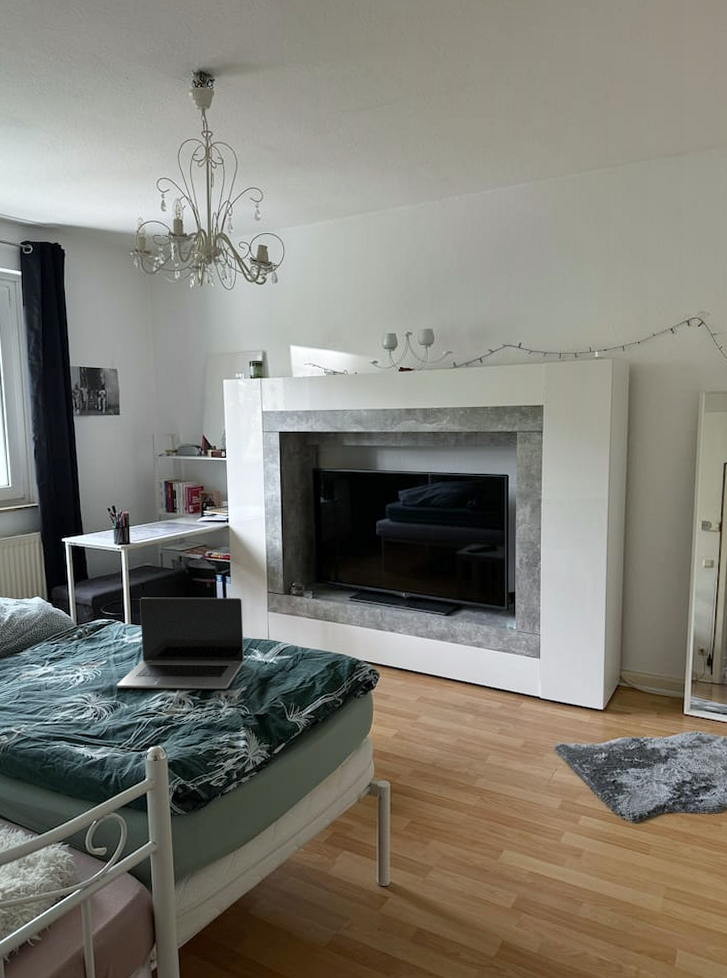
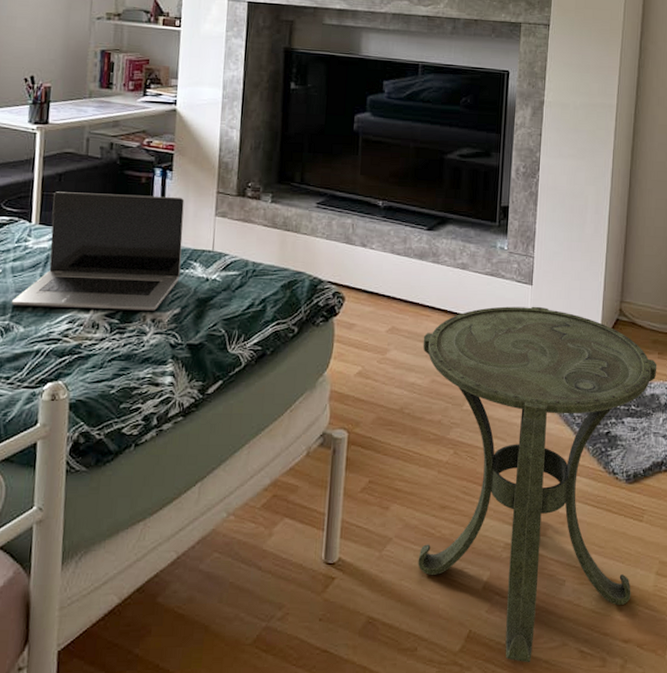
side table: none [448,676,657,967] -> present [418,306,657,663]

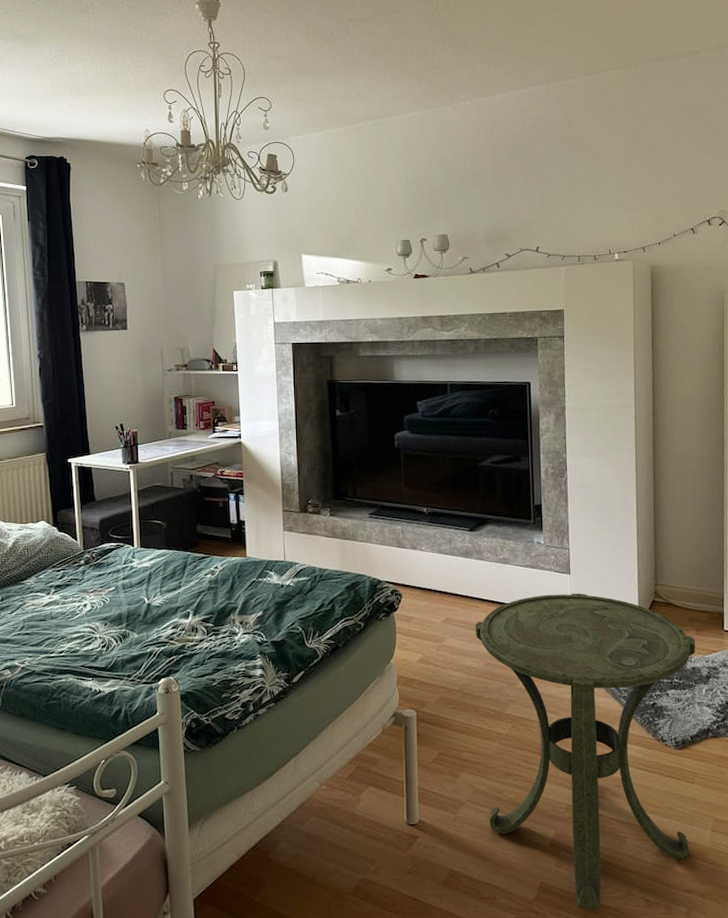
laptop: present [11,191,185,311] -> none [125,516,260,616]

